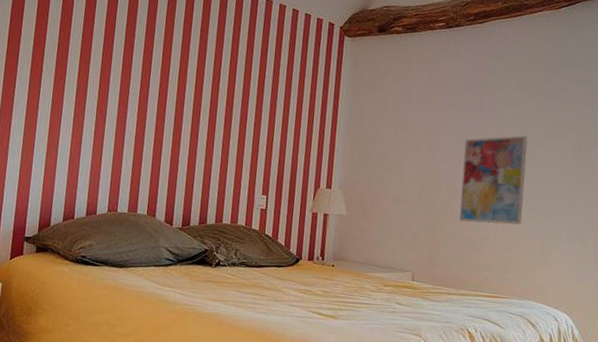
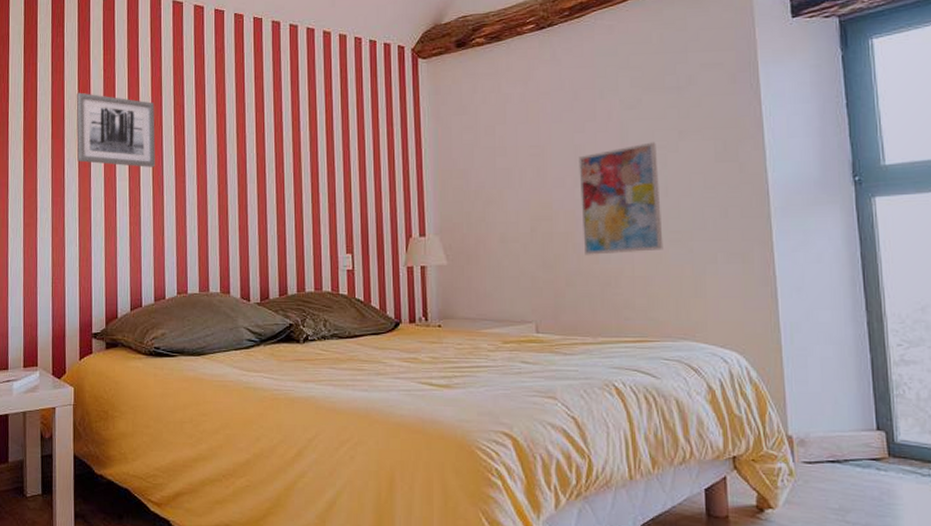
wall art: none [28,17,107,96] -> present [76,92,155,167]

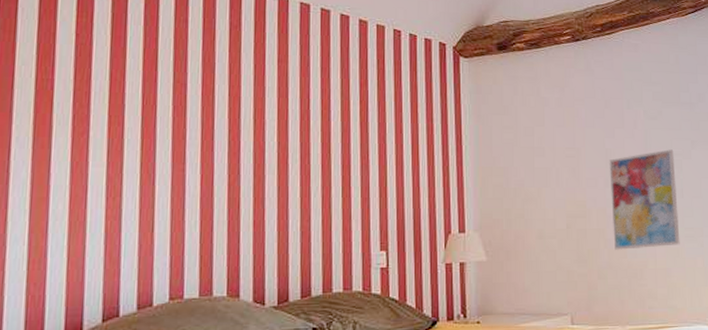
wall art: present [76,92,155,167] -> none [30,57,147,152]

